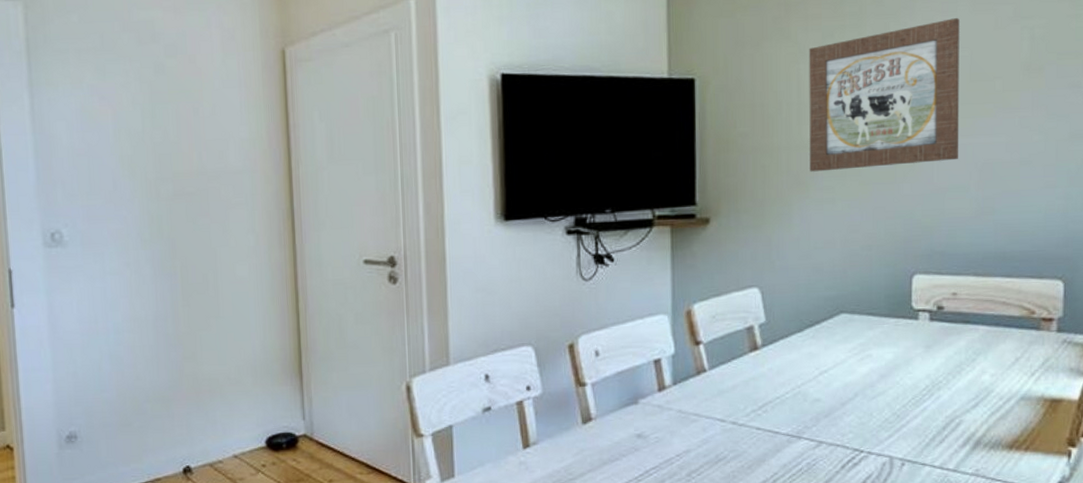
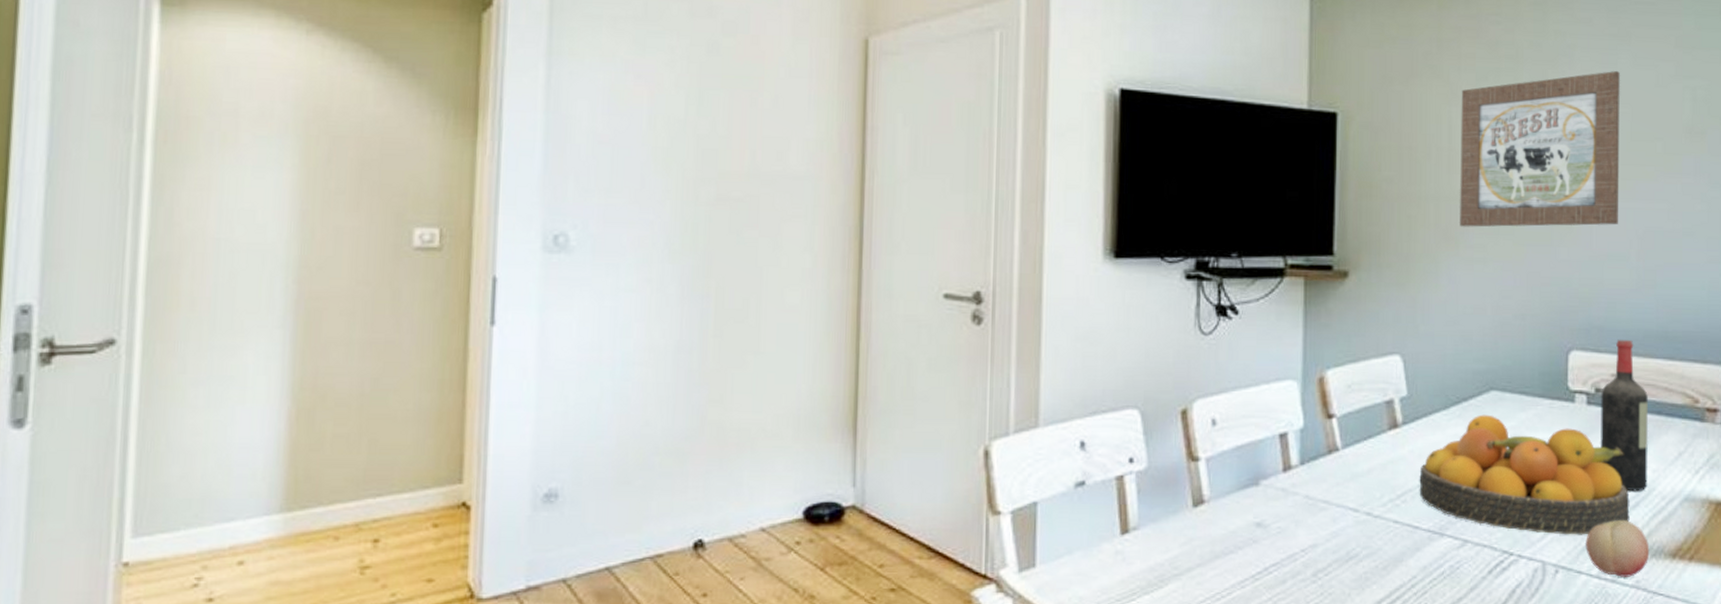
fruit bowl: none [778,334,970,434] -> present [1419,414,1630,535]
fruit: none [929,419,988,467] -> present [1586,520,1650,577]
wine bottle: none [941,261,988,394] -> present [1599,339,1649,492]

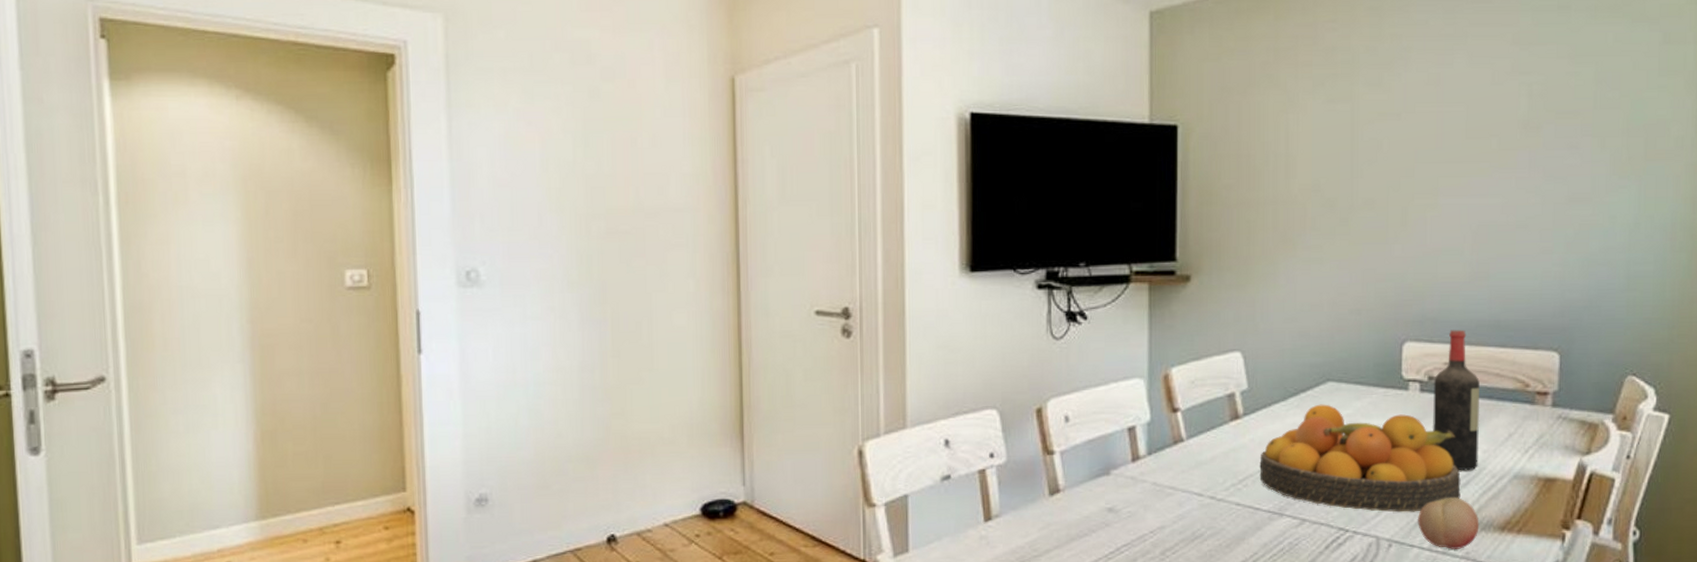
wall art: present [1460,70,1620,227] -> none [1297,70,1456,229]

